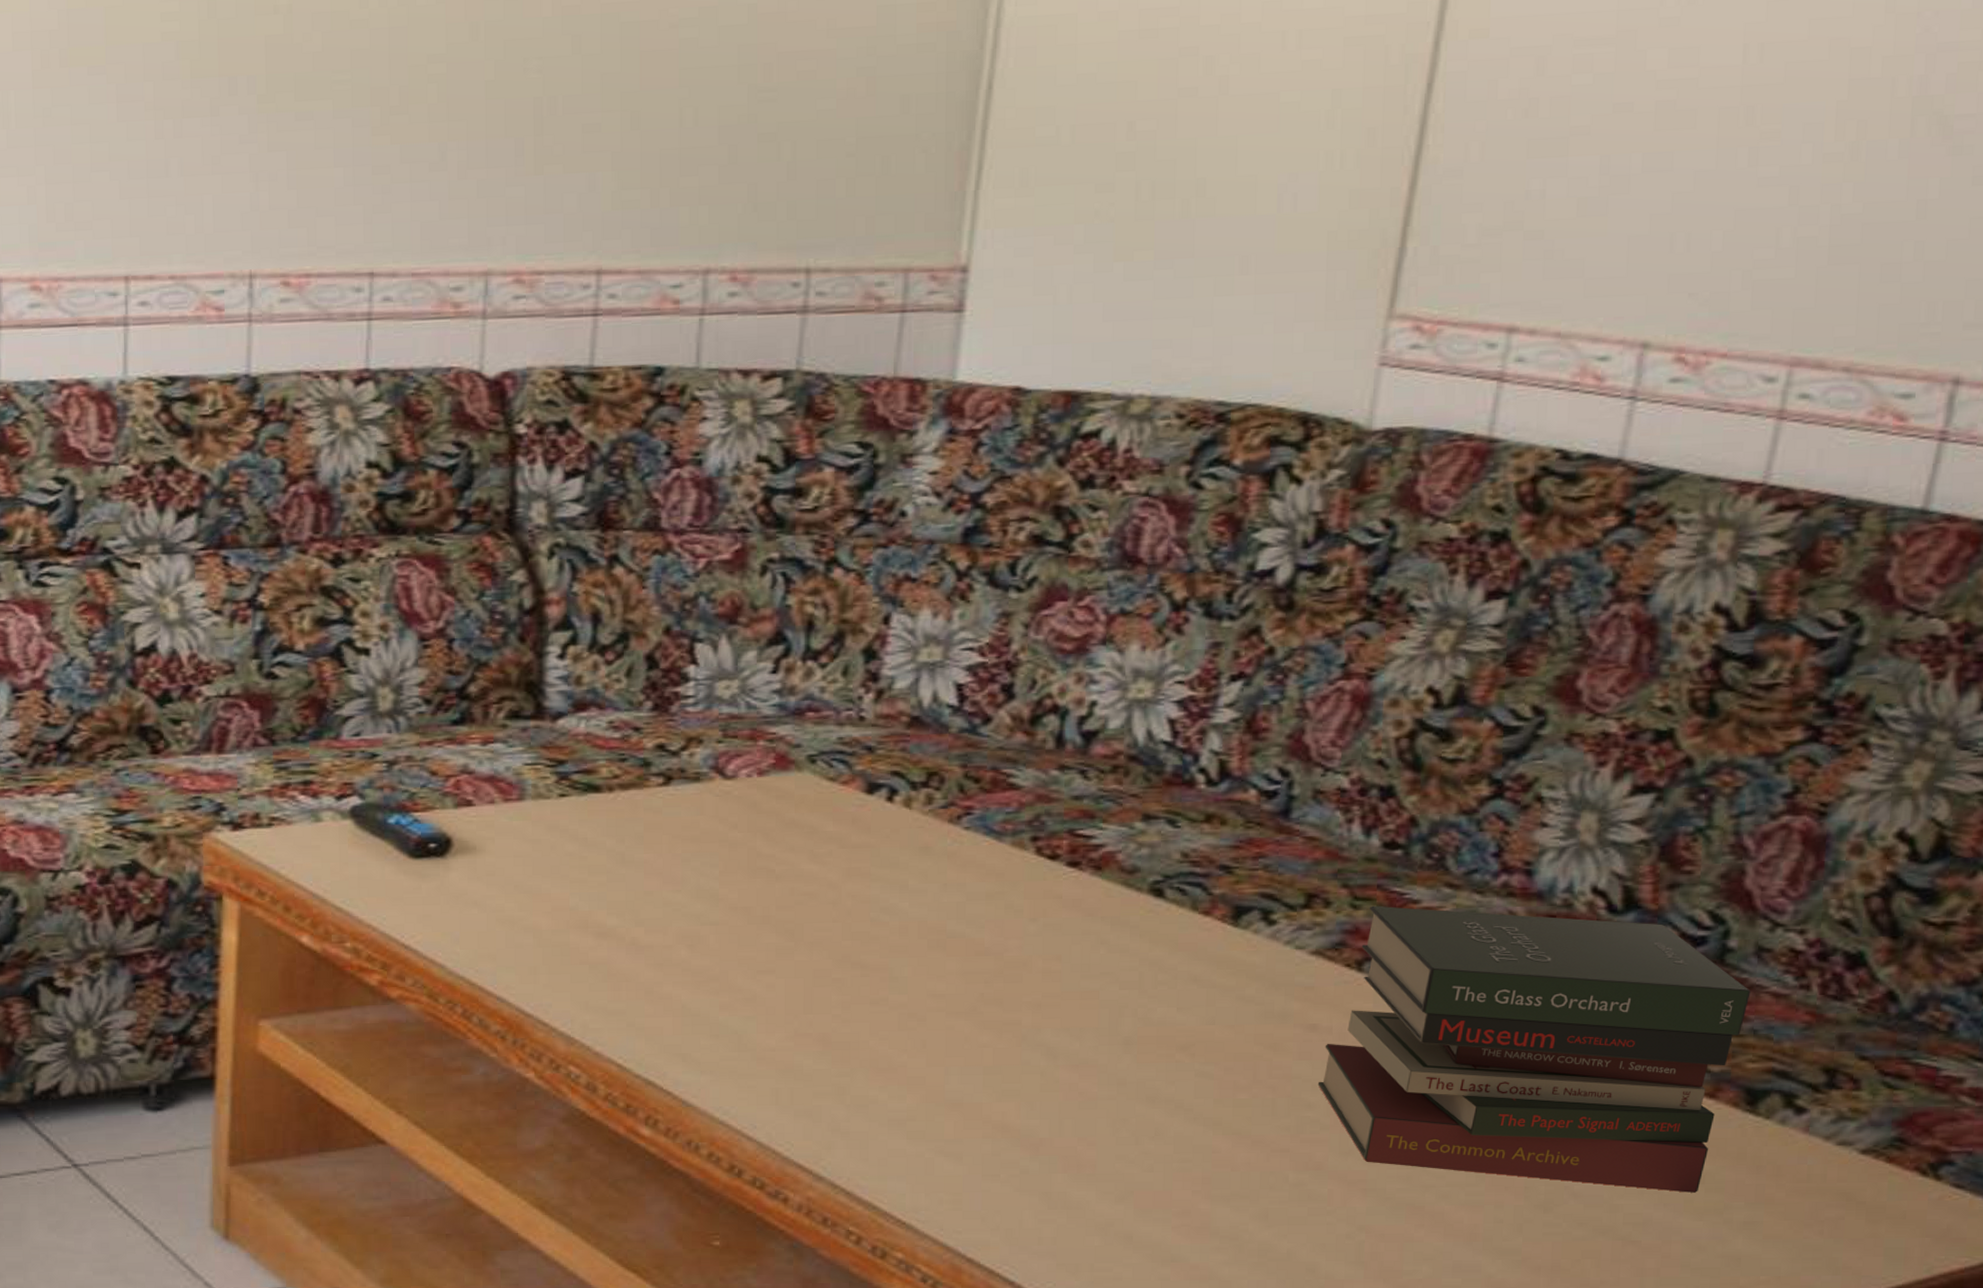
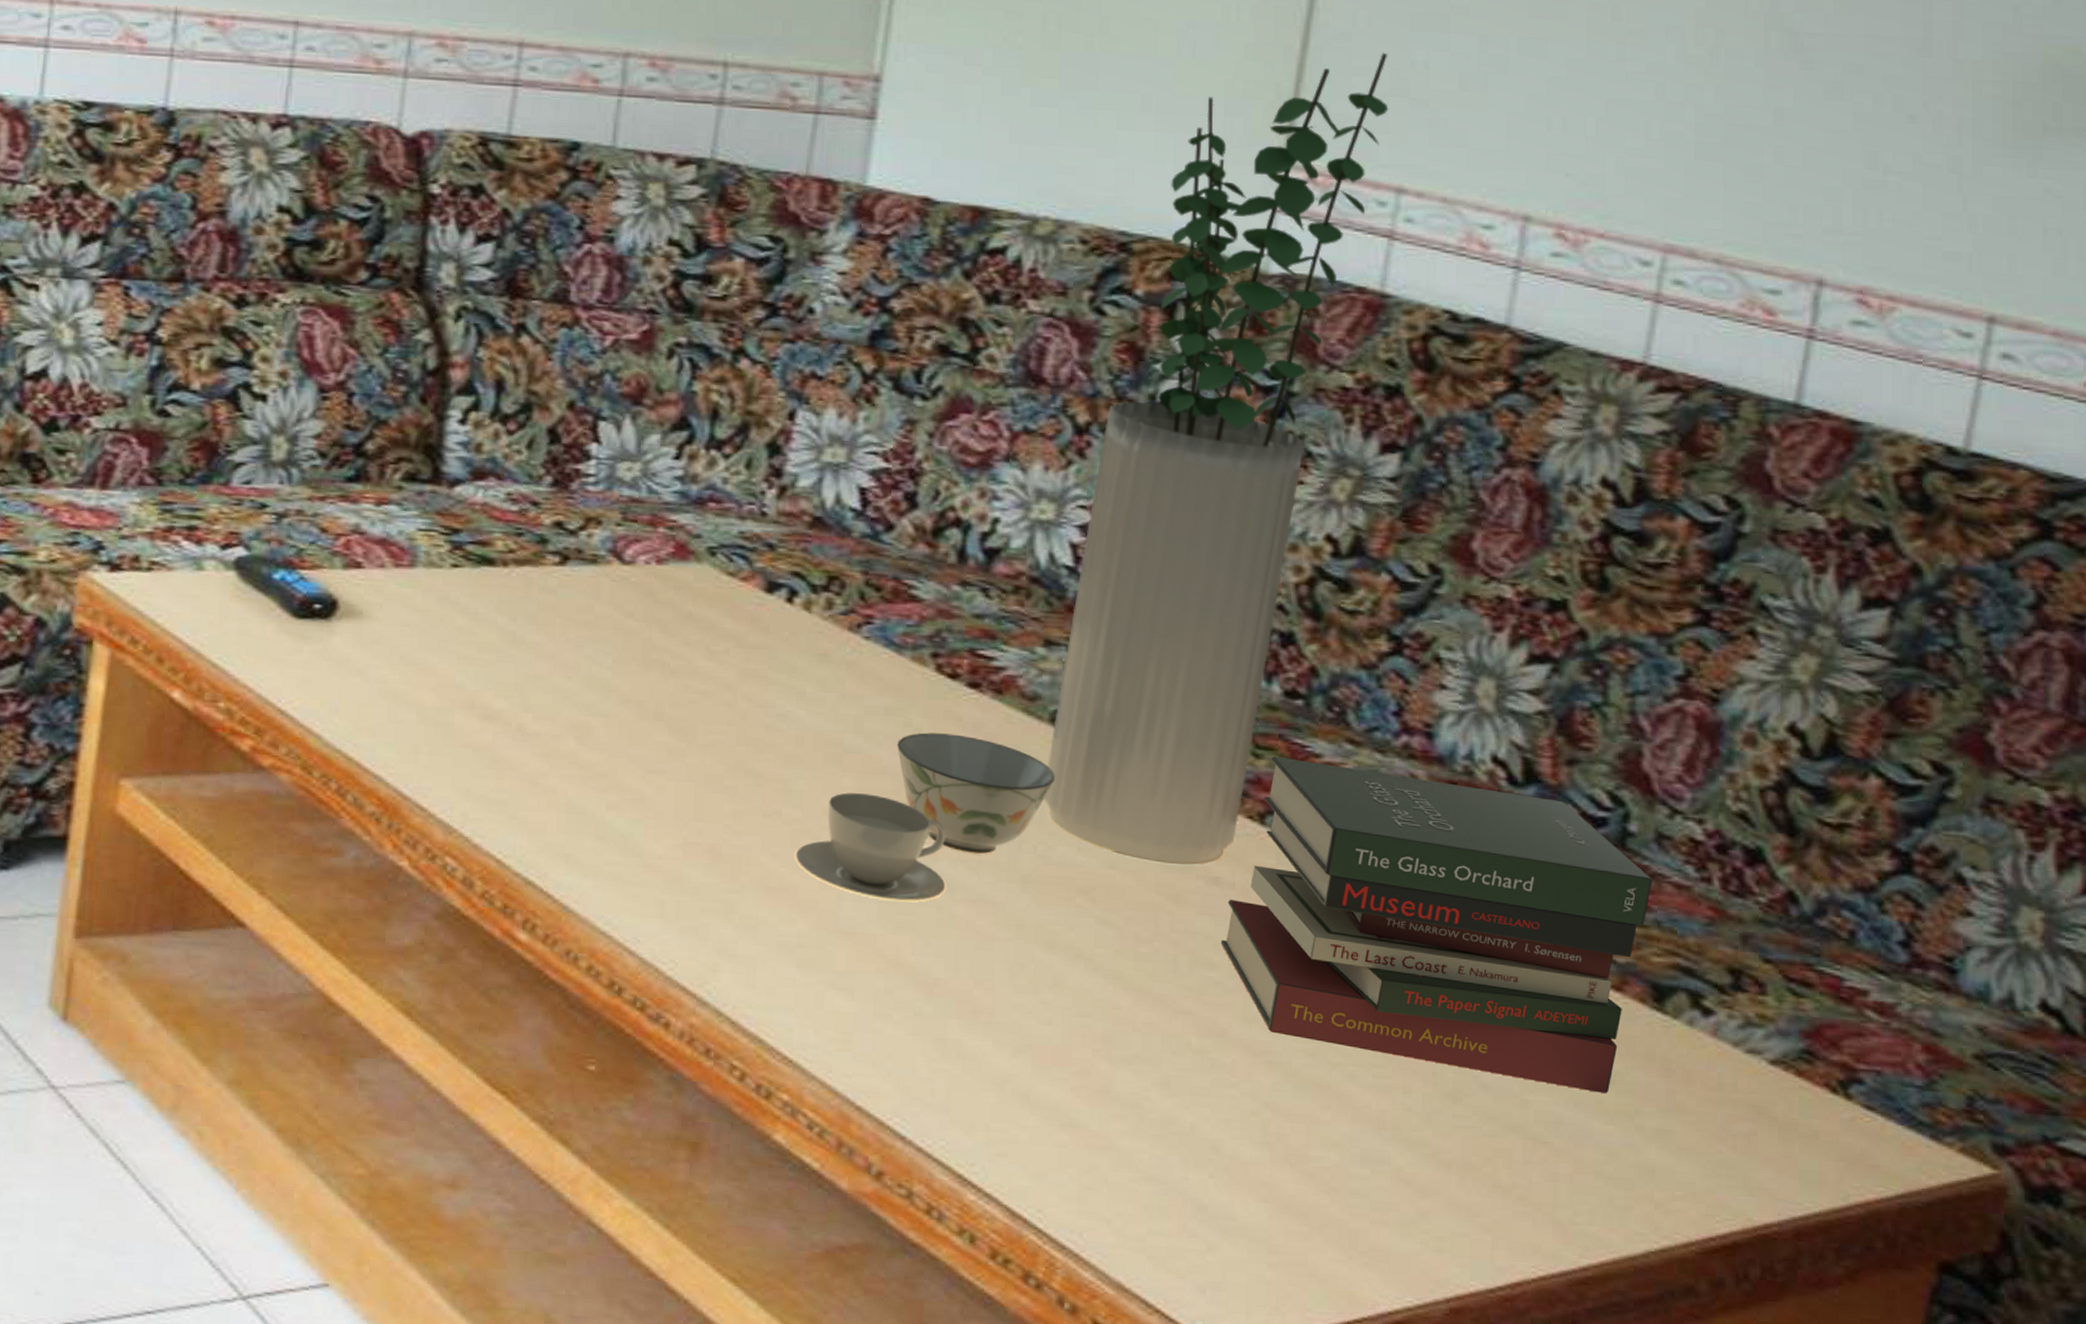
teacup: none [902,975,1049,1071] -> present [795,792,946,901]
soup bowl: none [998,912,1155,1021] -> present [896,732,1056,854]
vase: none [1144,185,1502,1015] -> present [1044,52,1389,865]

